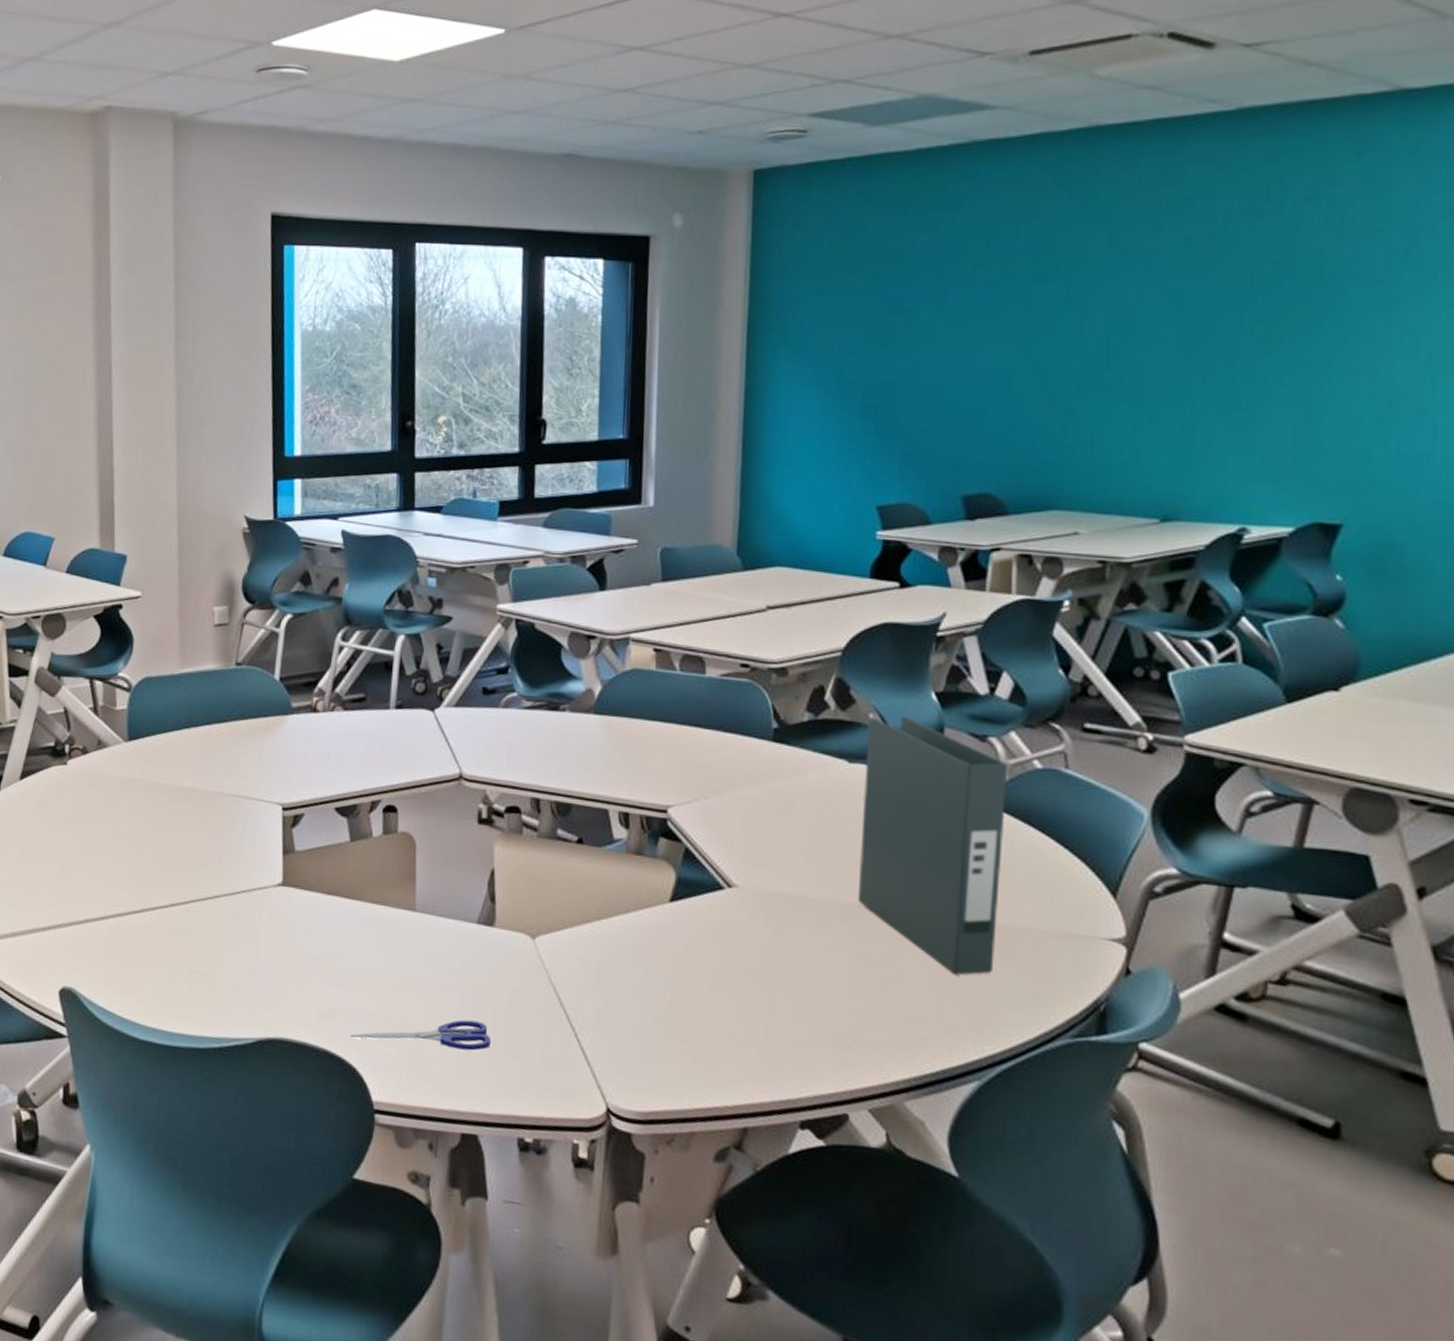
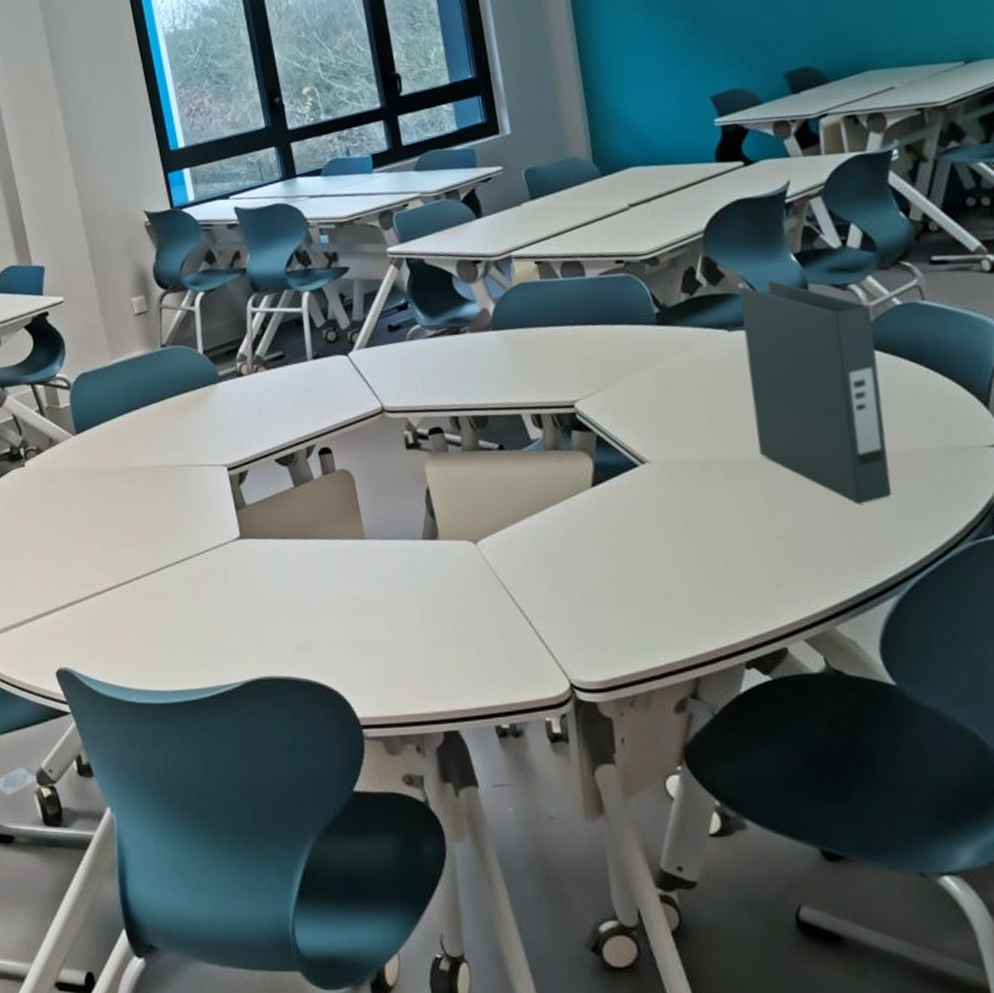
scissors: present [351,1019,491,1051] -> none [327,627,455,663]

